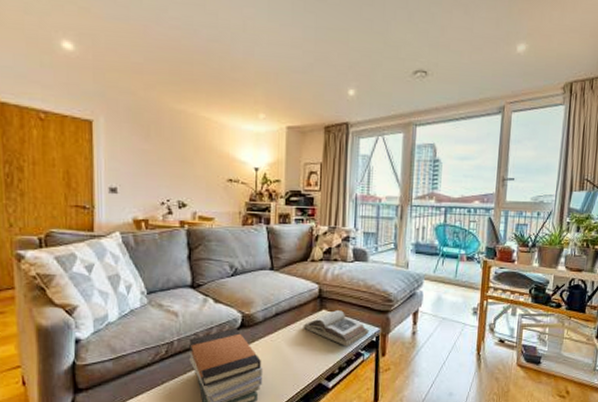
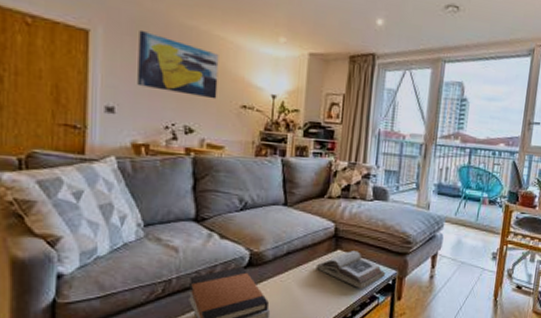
wall art: none [135,116,206,175] -> present [137,29,219,99]

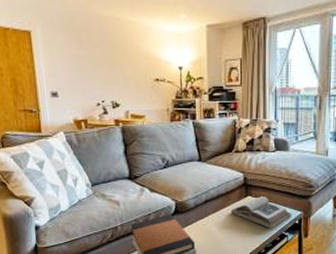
wall art: present [137,29,219,99] -> none [67,25,134,76]

